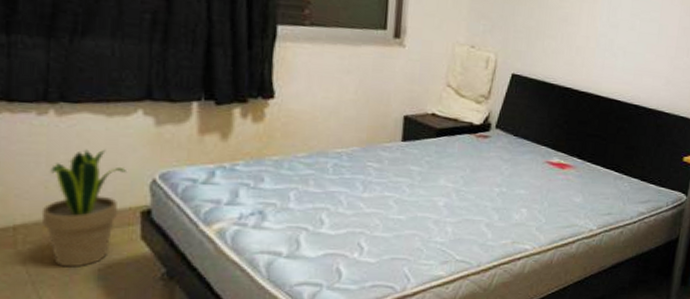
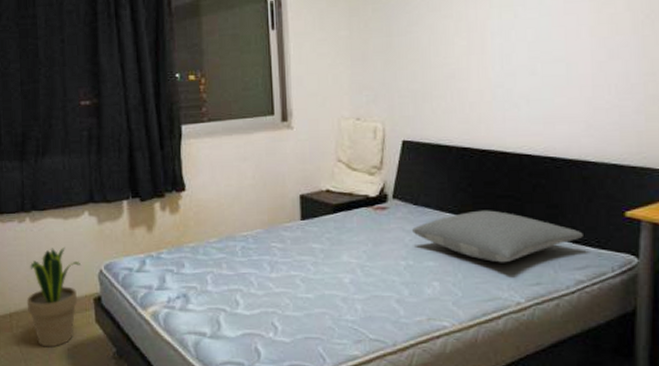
pillow: none [509,146,650,195] -> present [412,210,583,263]

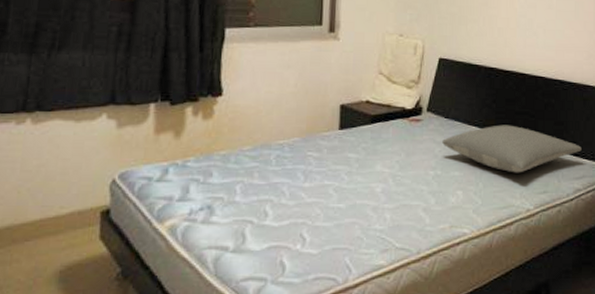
potted plant: present [26,246,82,348] -> none [12,152,91,271]

